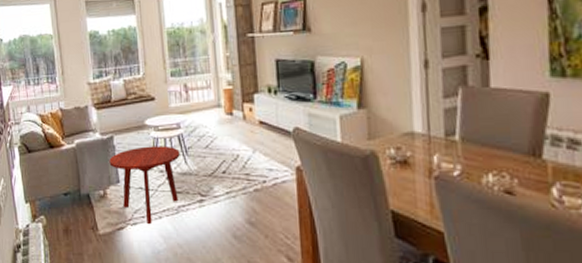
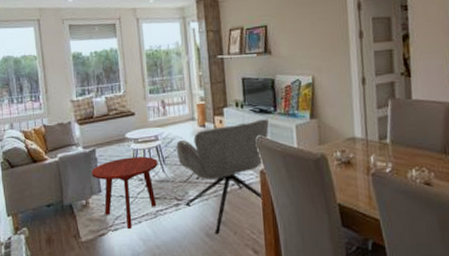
armchair: none [200,107,307,237] -> present [176,119,269,235]

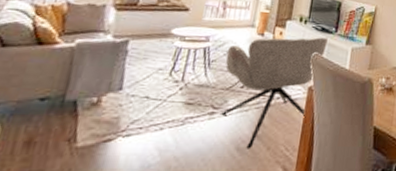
side table: present [91,156,158,229] -> none [115,54,202,135]

